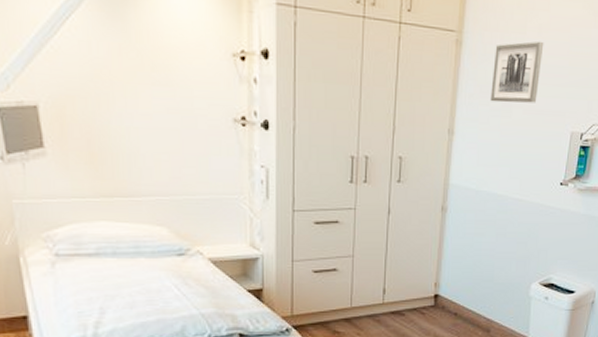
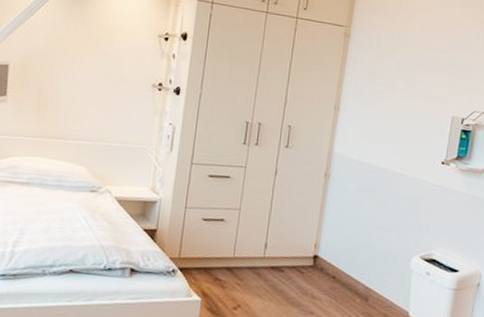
wall art: present [490,41,544,103] -> none [374,37,425,89]

